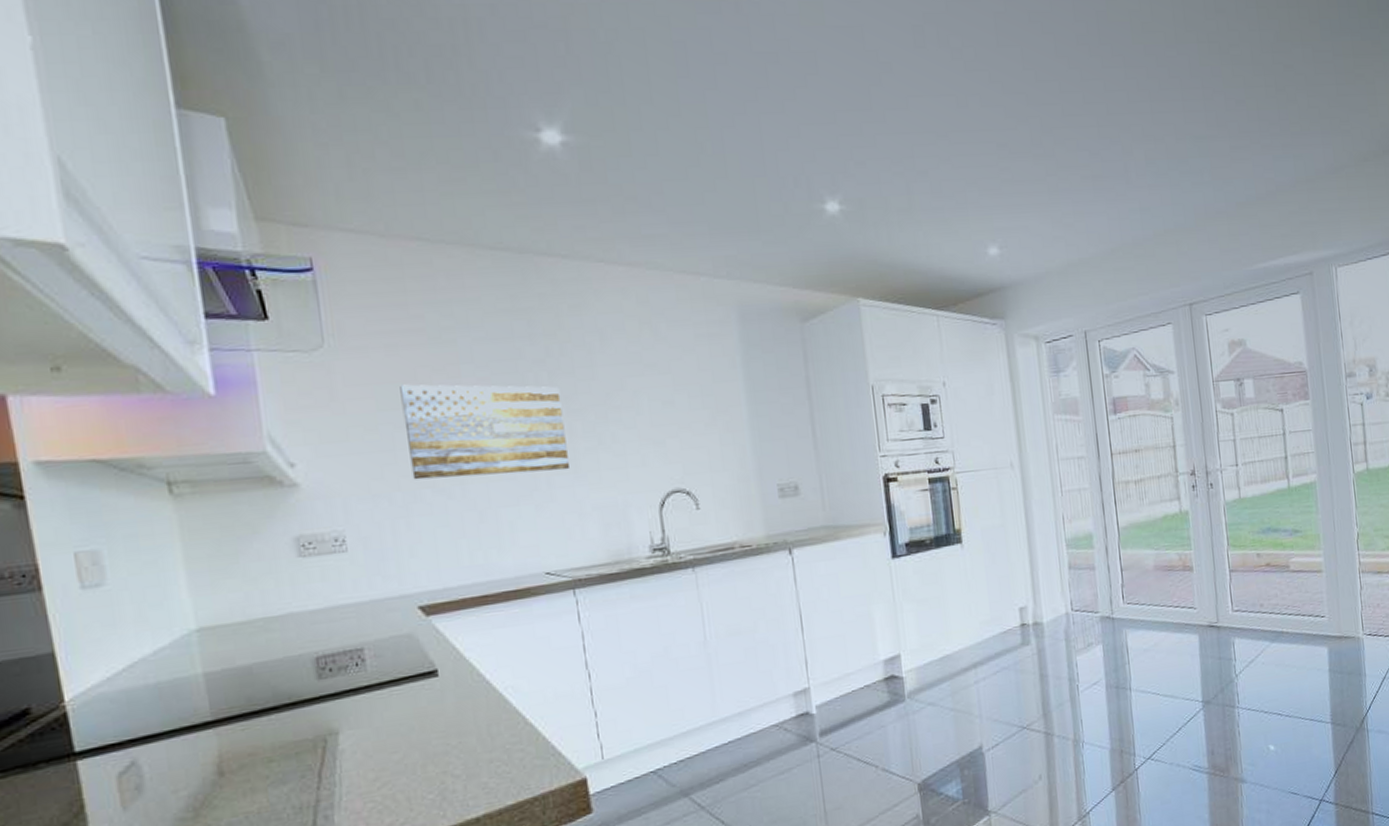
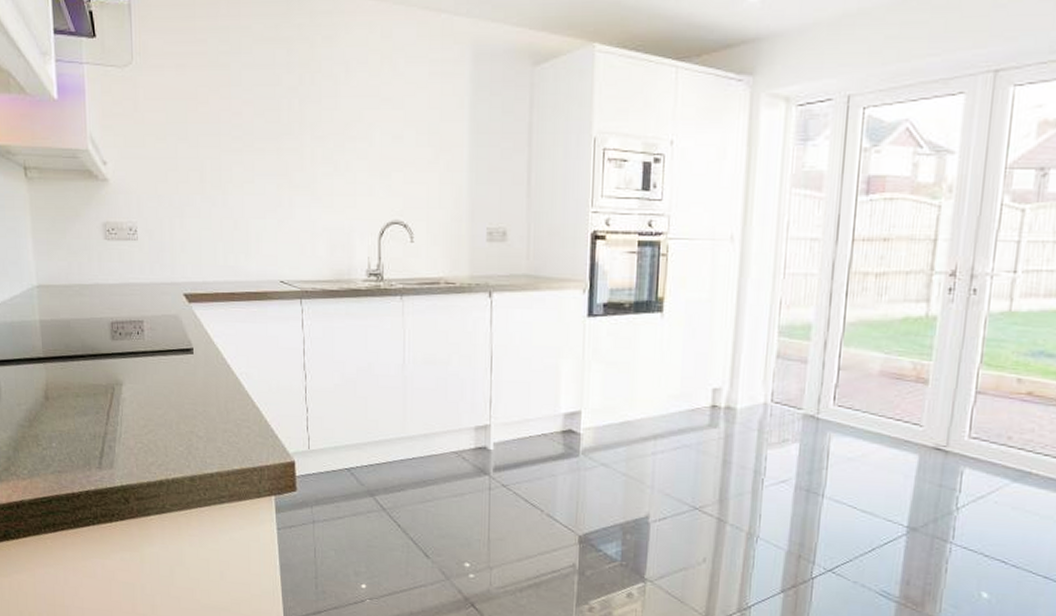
wall art: present [400,384,569,480] -> none [184,101,308,192]

